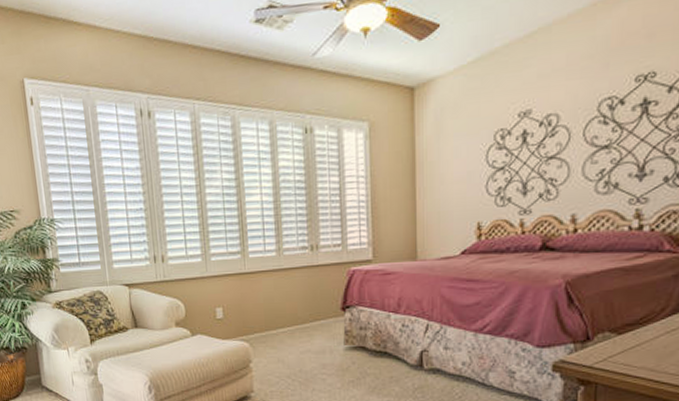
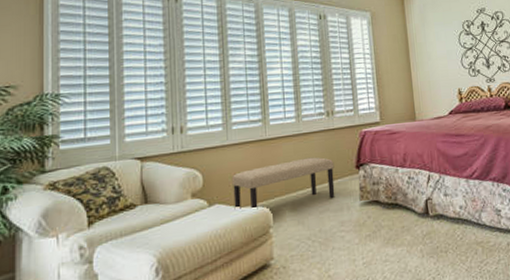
bench: none [212,295,318,344] -> present [231,157,335,210]

